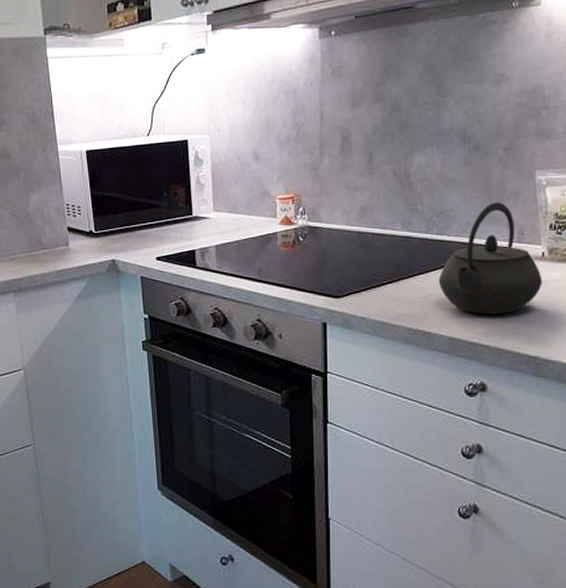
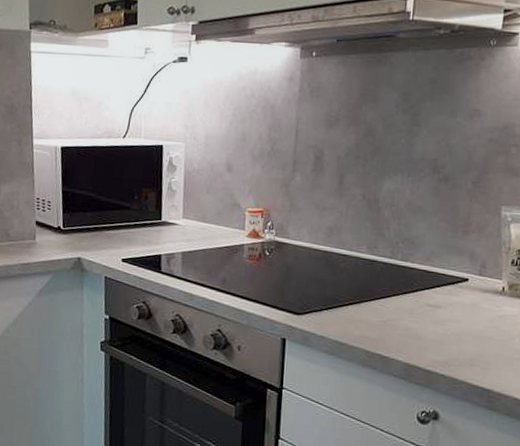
kettle: present [438,202,543,315] -> none [399,233,501,345]

